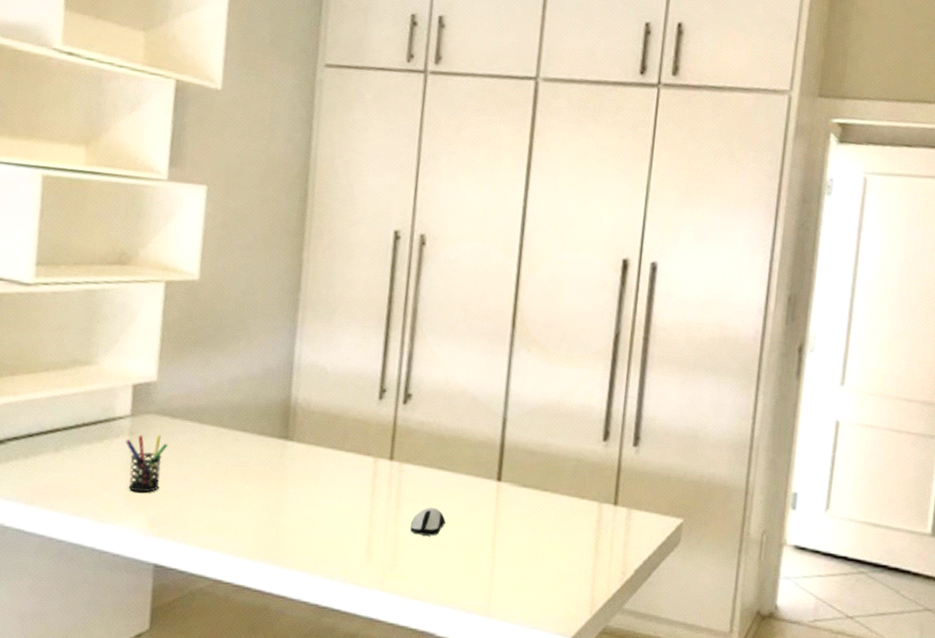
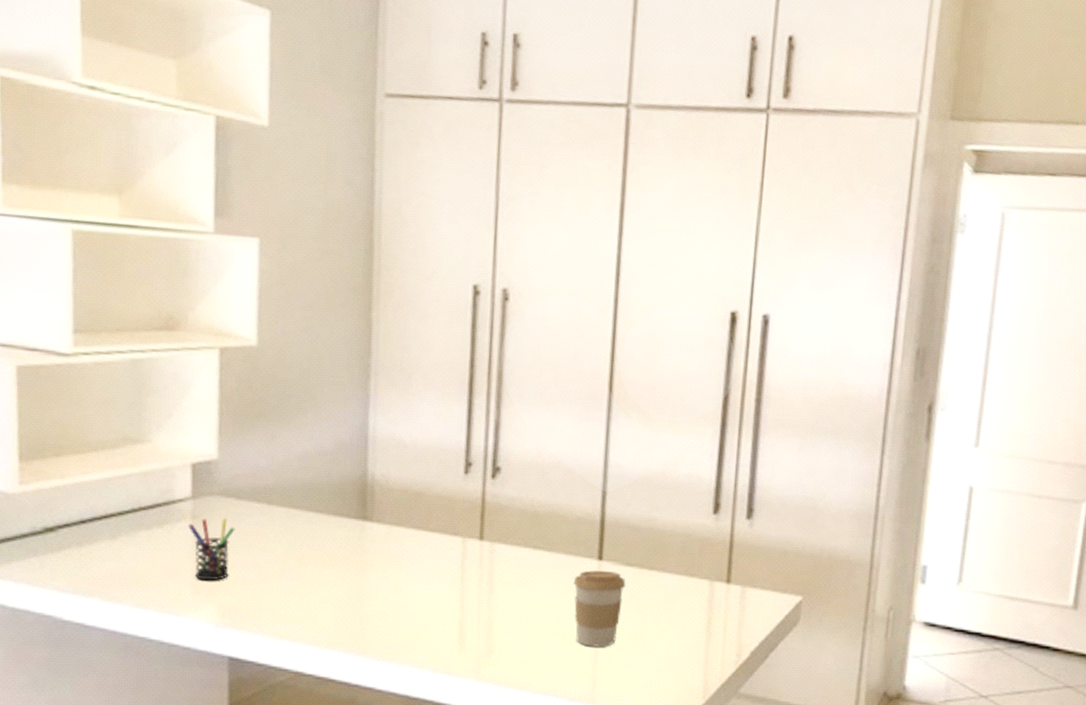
computer mouse: present [410,507,446,536] -> none [505,589,543,621]
coffee cup: none [474,490,522,563] -> present [573,570,626,647]

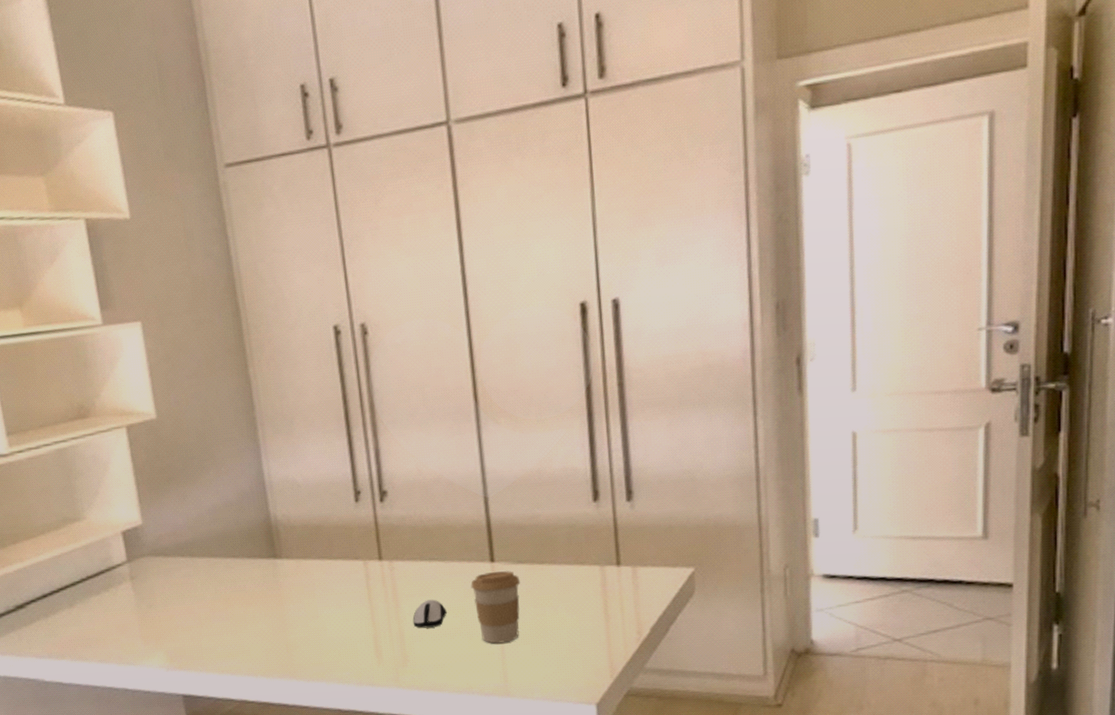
pen holder: present [188,518,235,581] -> none [129,575,170,632]
computer mouse: none [505,589,543,621] -> present [412,599,447,629]

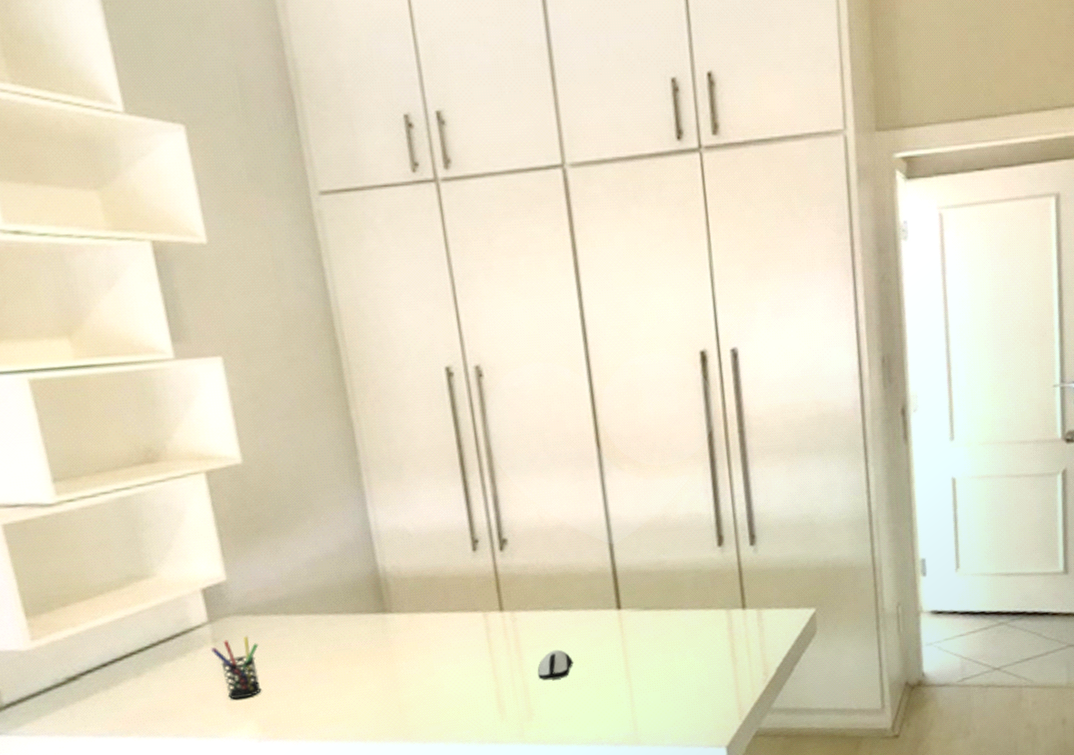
pen holder: none [129,575,170,632] -> present [211,636,262,700]
coffee cup: present [471,571,521,644] -> none [597,617,649,692]

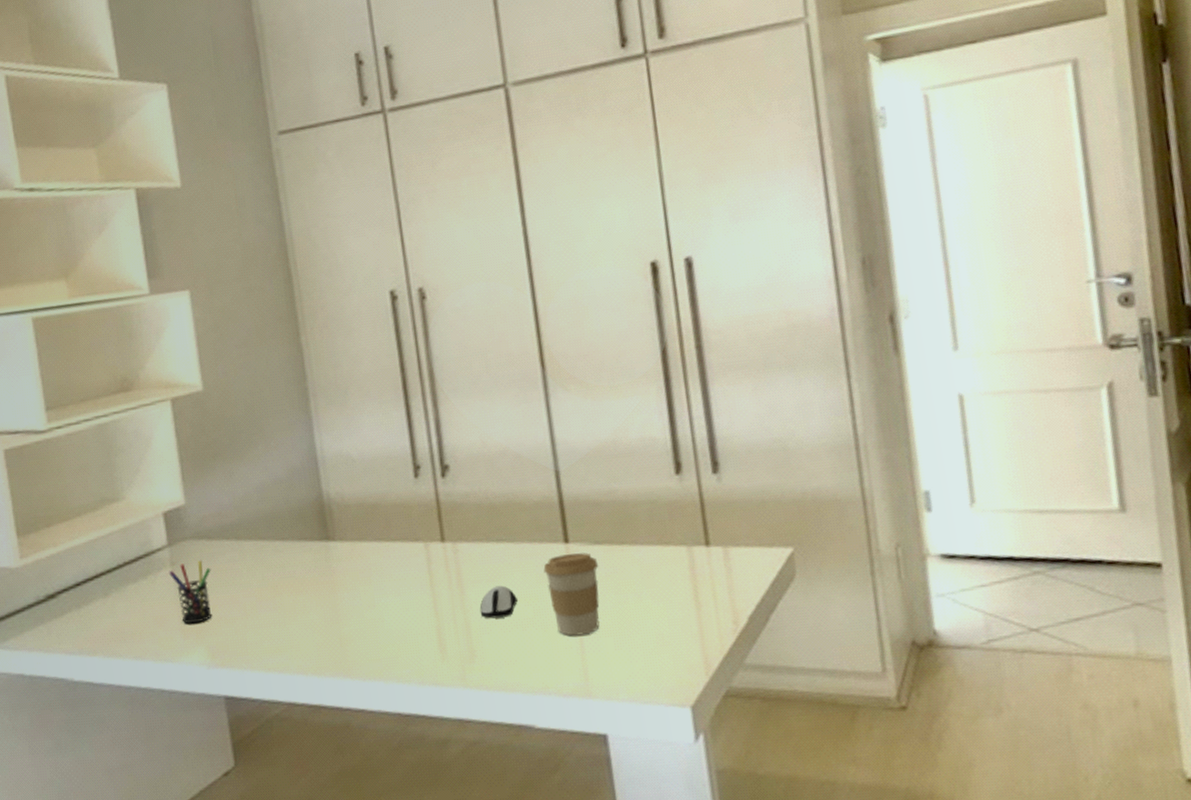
coffee cup: none [597,617,649,692] -> present [543,552,600,636]

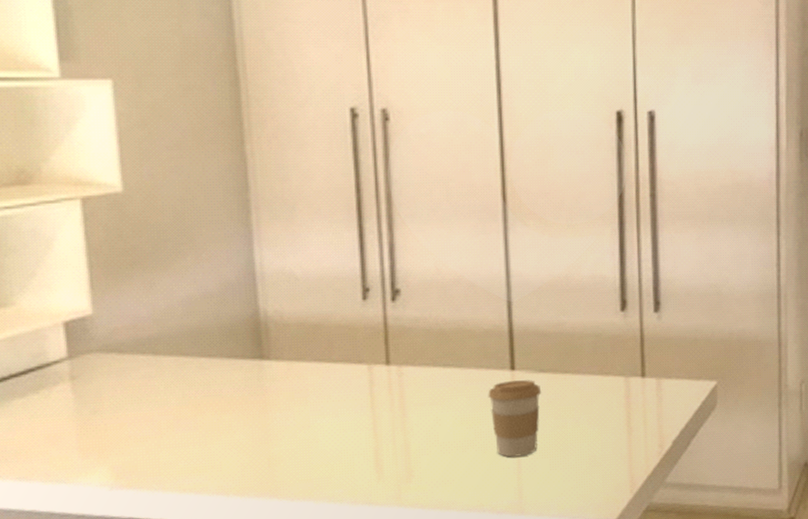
pen holder: present [169,560,212,625] -> none [68,375,121,443]
computer mouse: present [479,585,518,619] -> none [420,408,460,441]

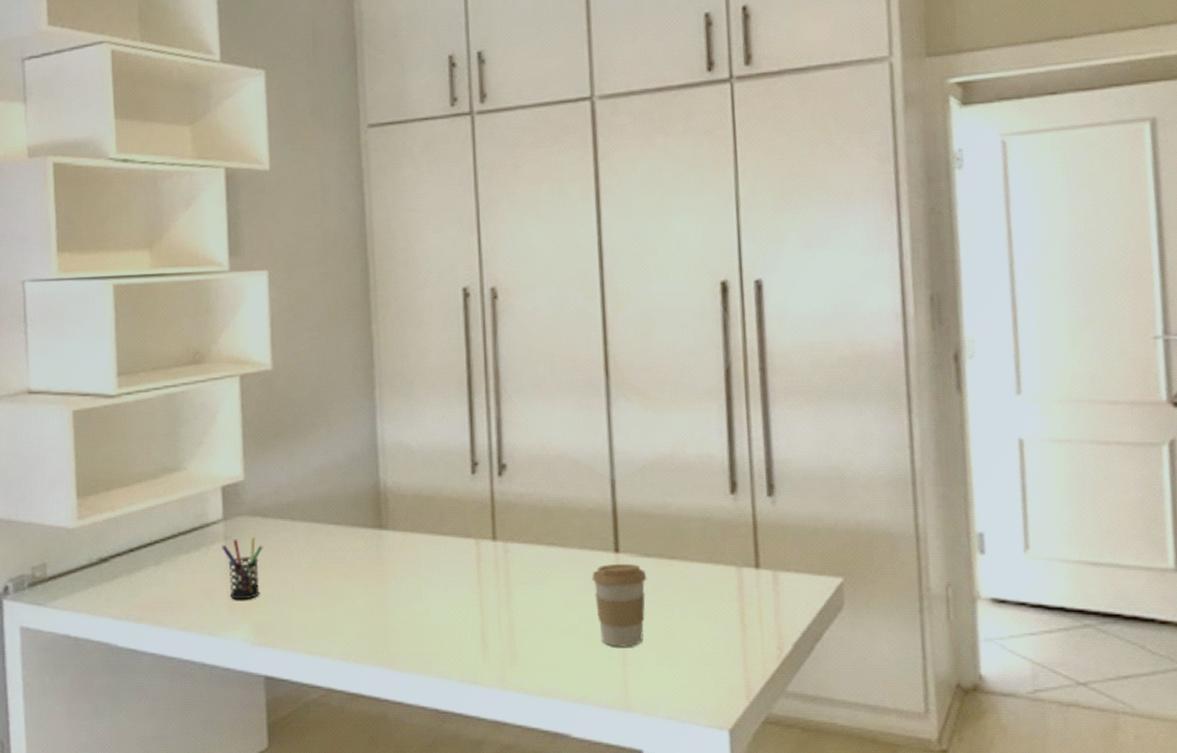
pen holder: none [68,375,121,443] -> present [222,537,263,600]

